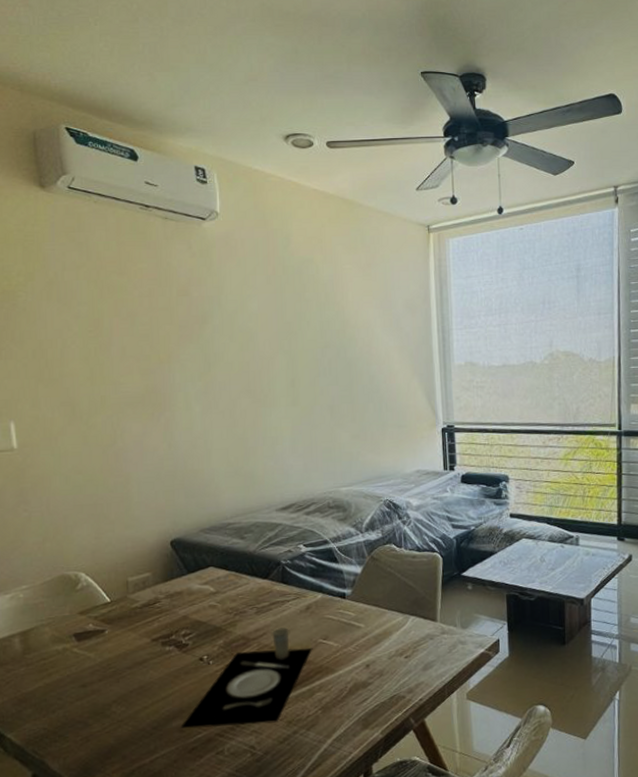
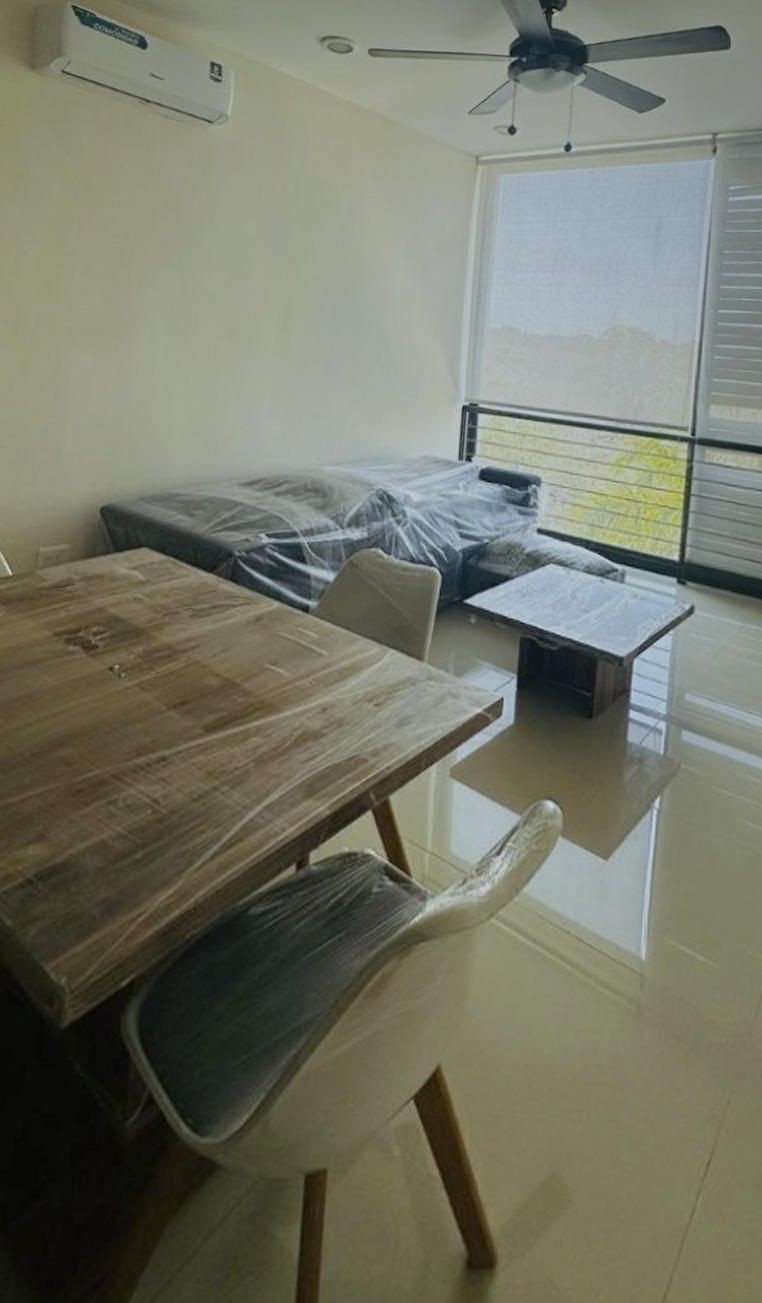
place setting: present [179,628,313,729] -> none [66,641,256,771]

